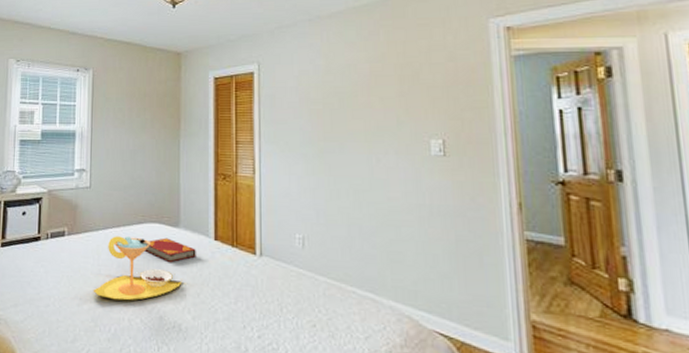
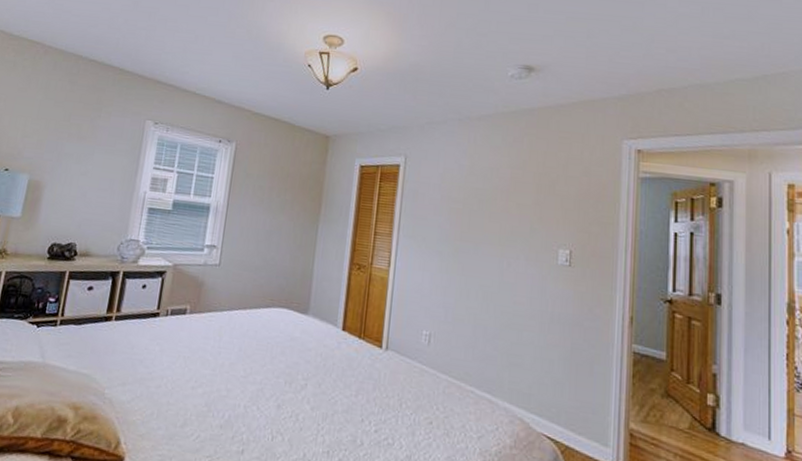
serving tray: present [93,236,182,301] -> none [210,318,305,387]
hardback book: present [145,237,196,262] -> none [269,324,323,350]

